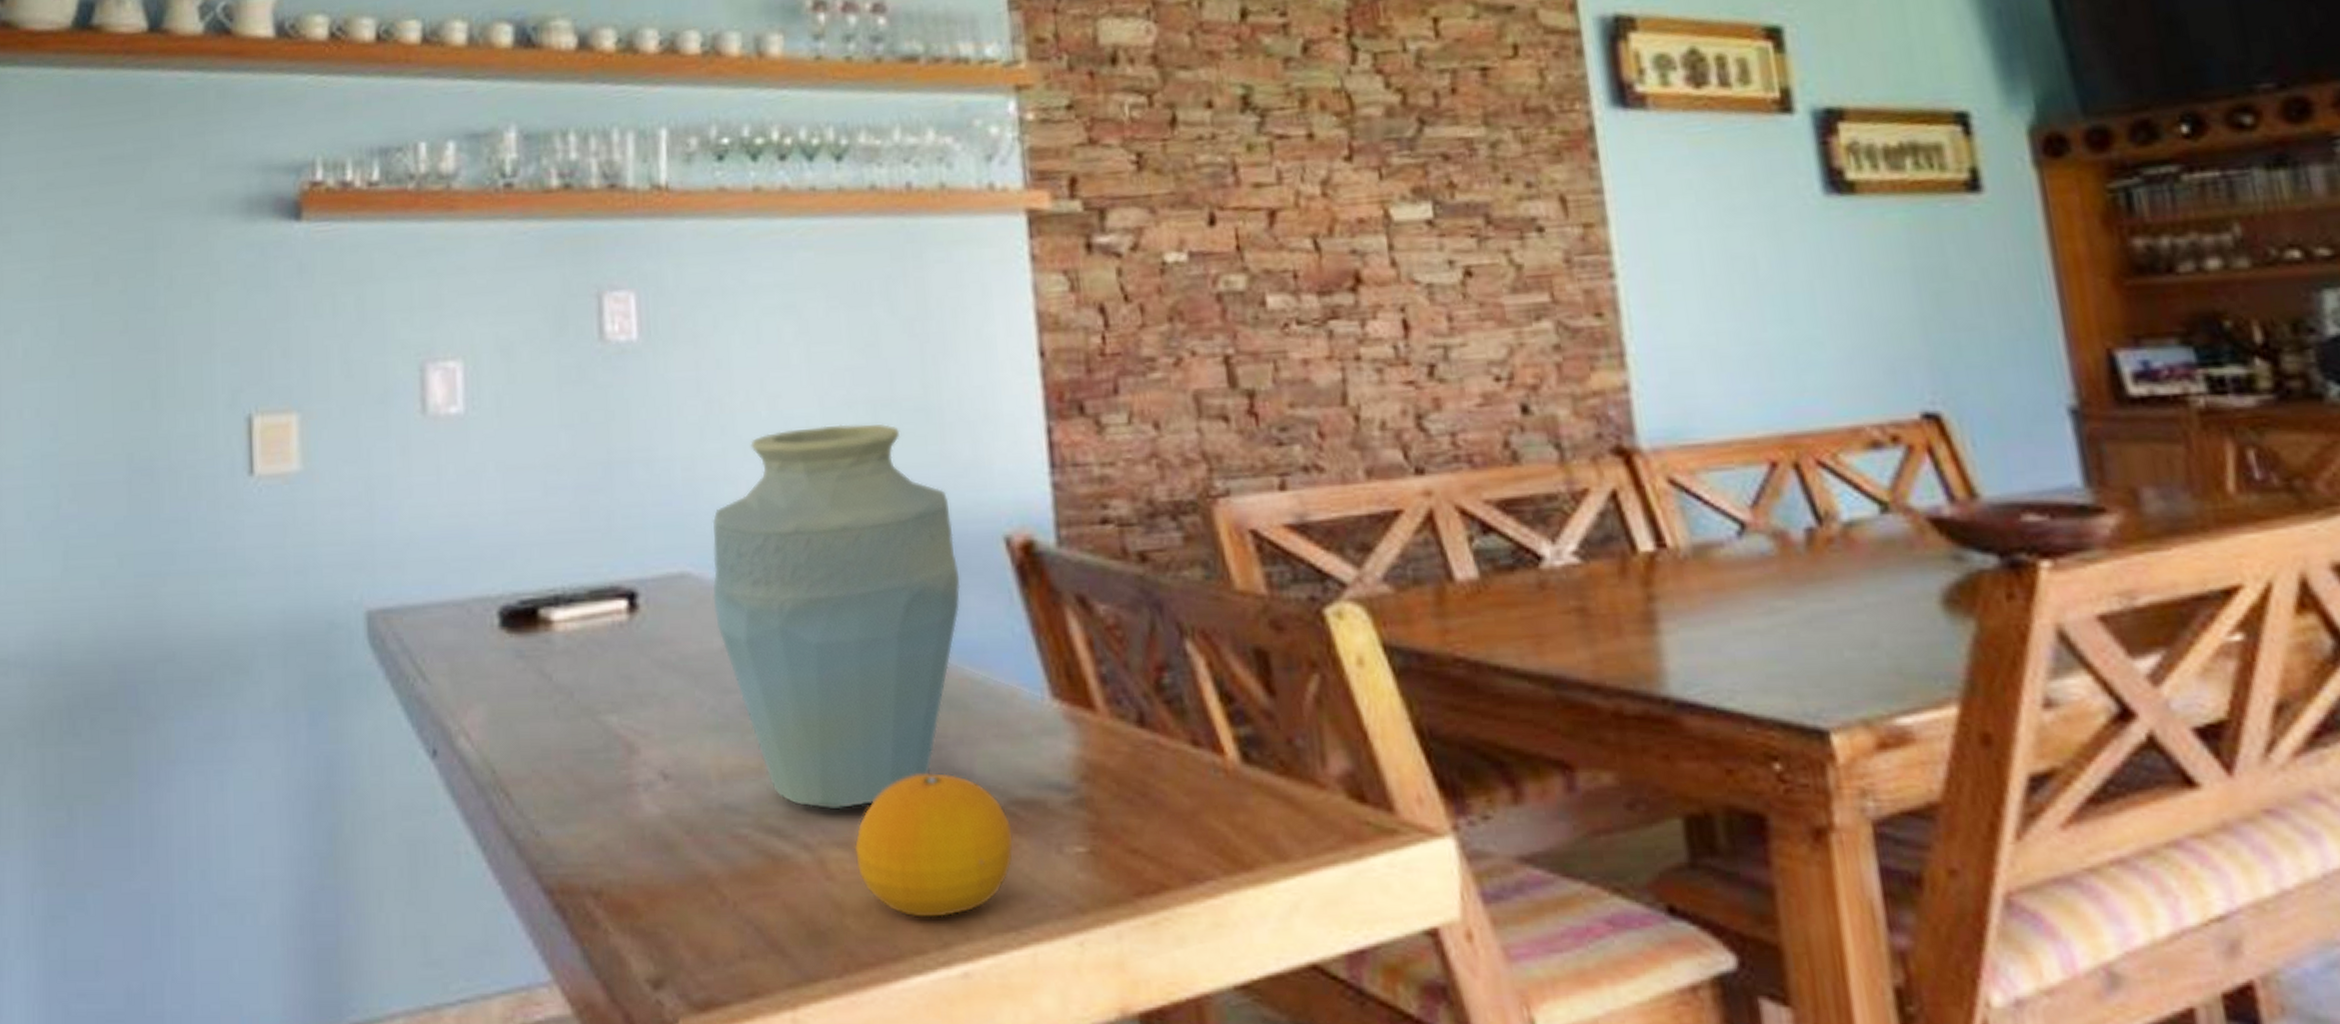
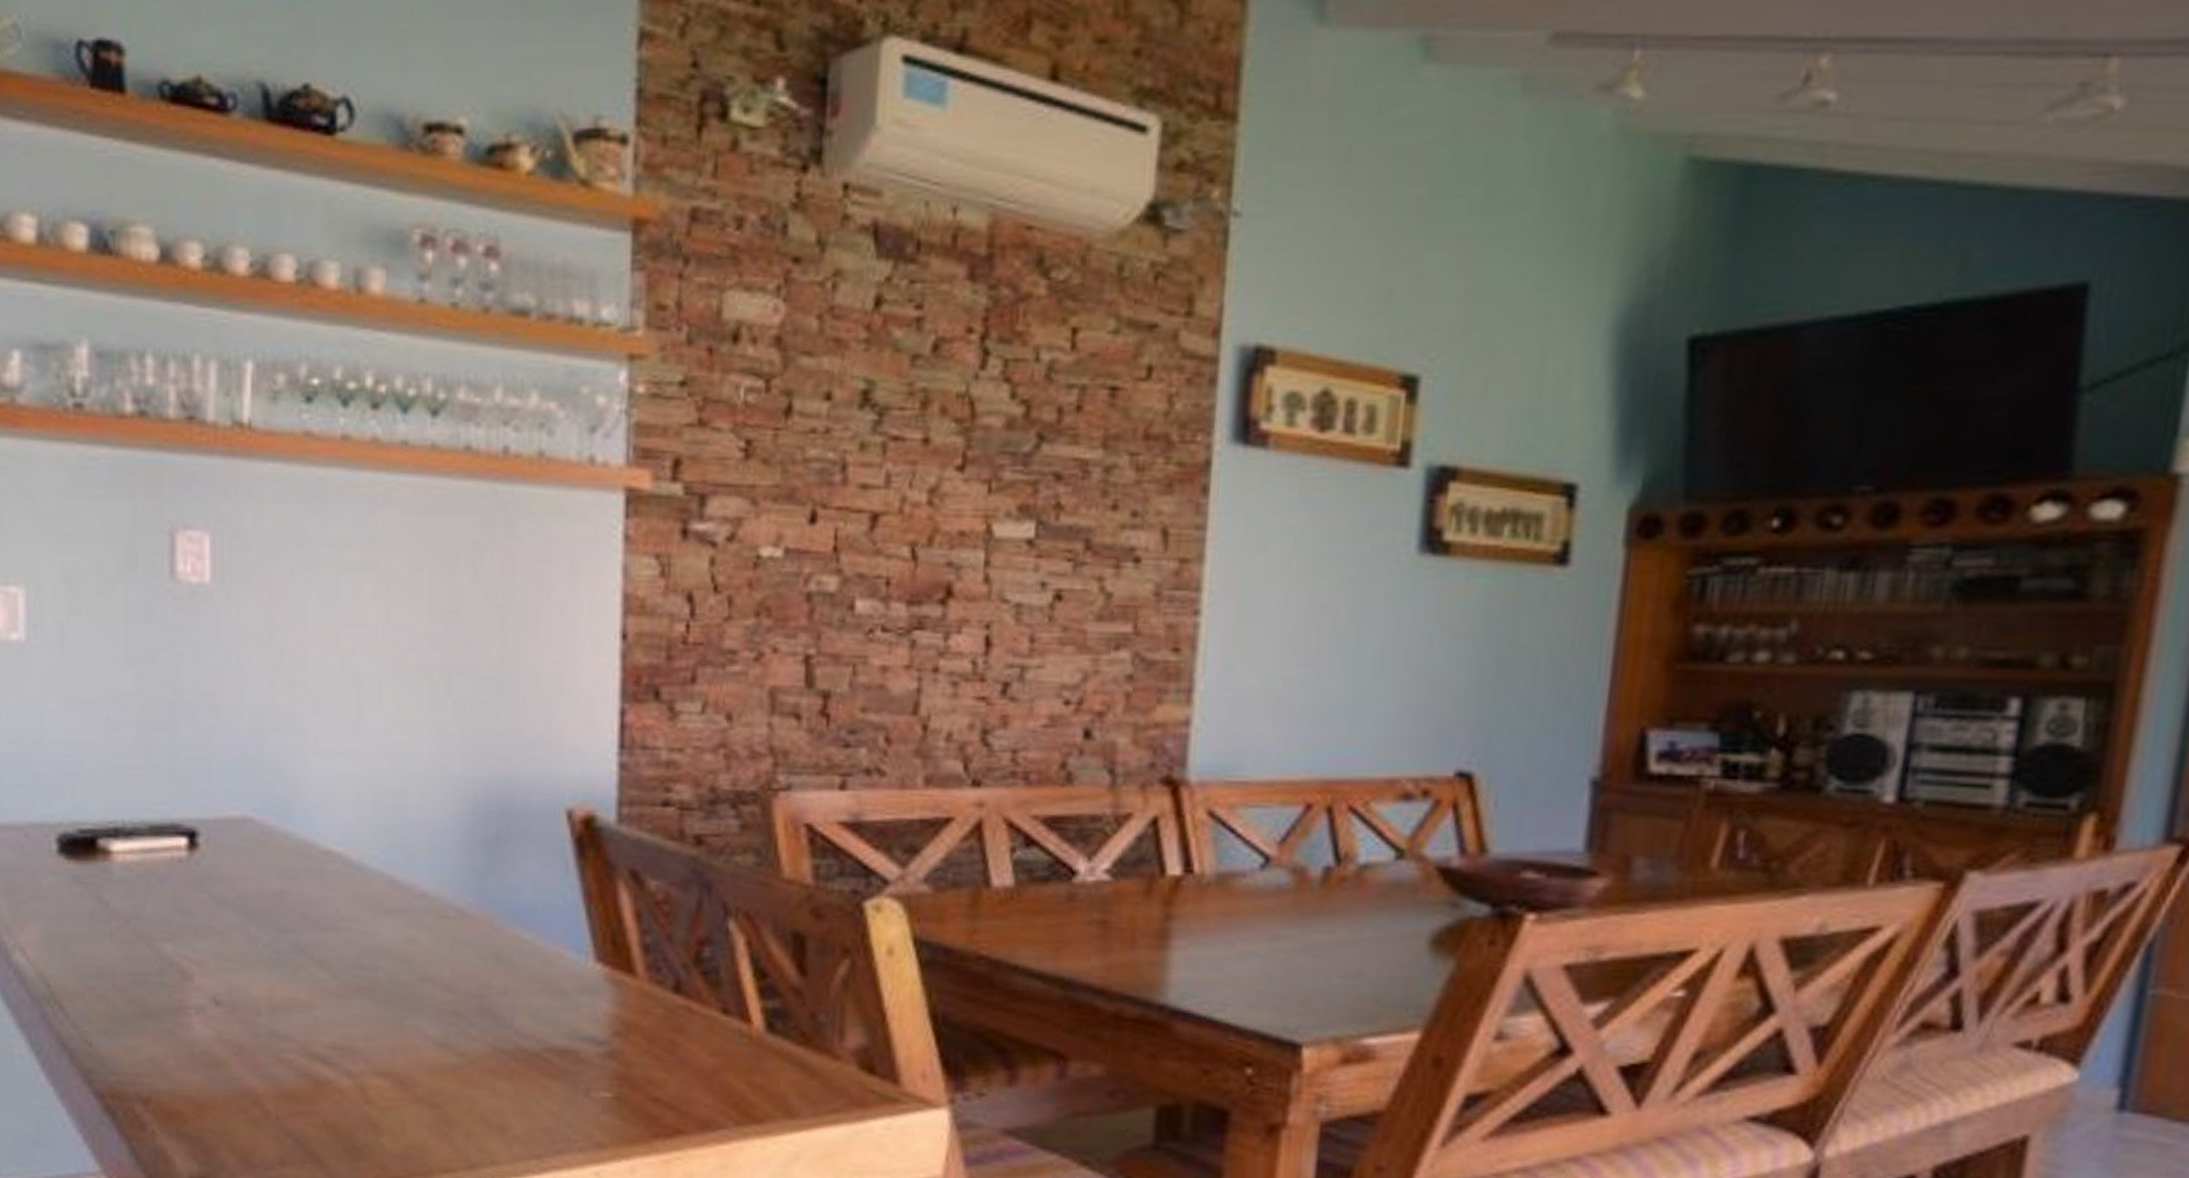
vase: present [712,423,961,810] -> none [273,687,519,1044]
fruit: present [854,772,1013,918] -> none [394,1017,544,1143]

